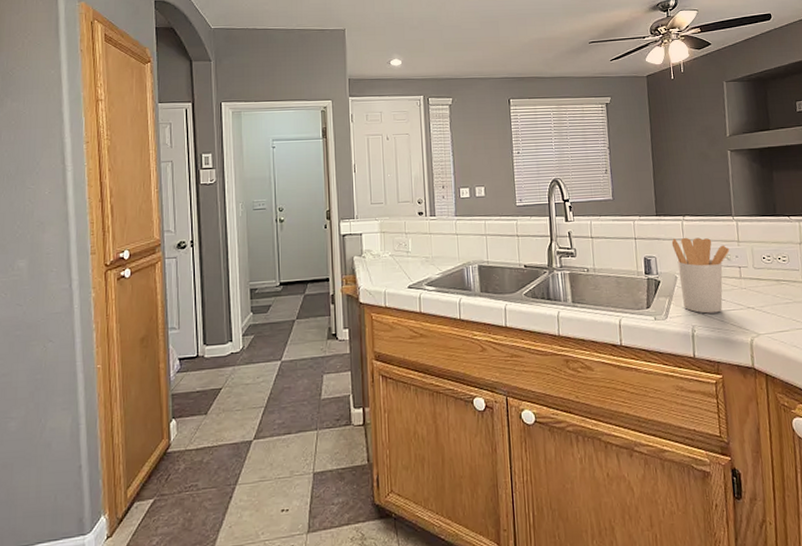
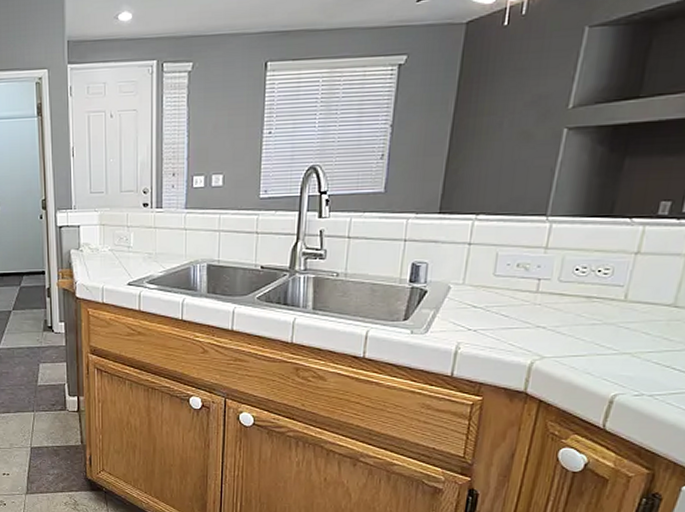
utensil holder: present [671,237,730,314] -> none [452,240,532,330]

